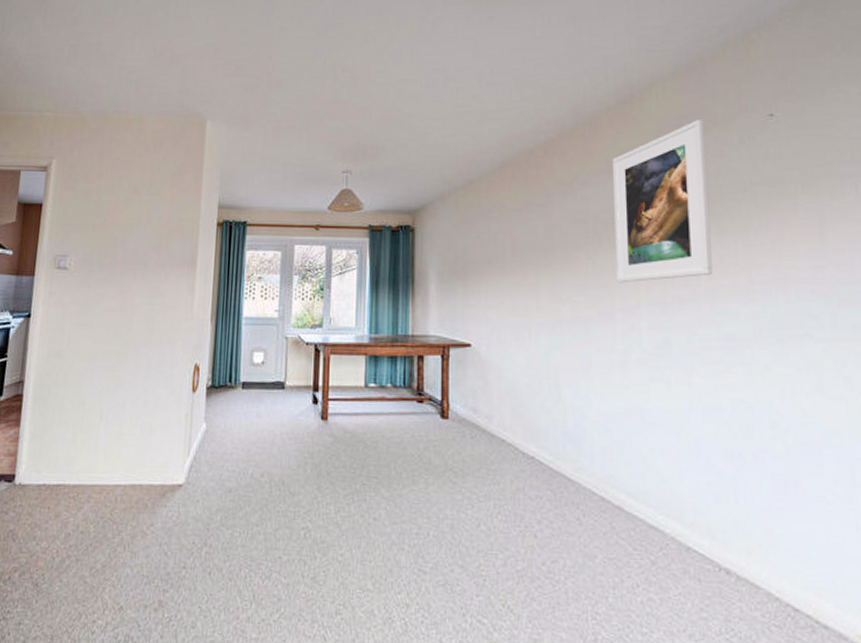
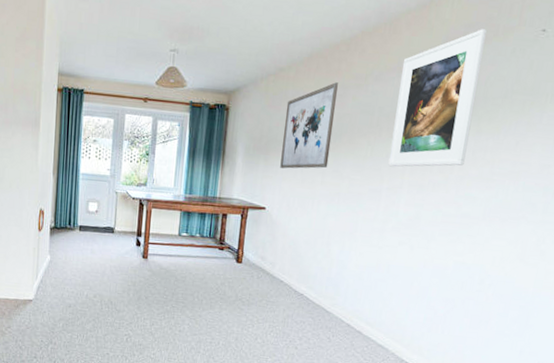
wall art: none [482,191,542,294] -> present [280,82,338,169]

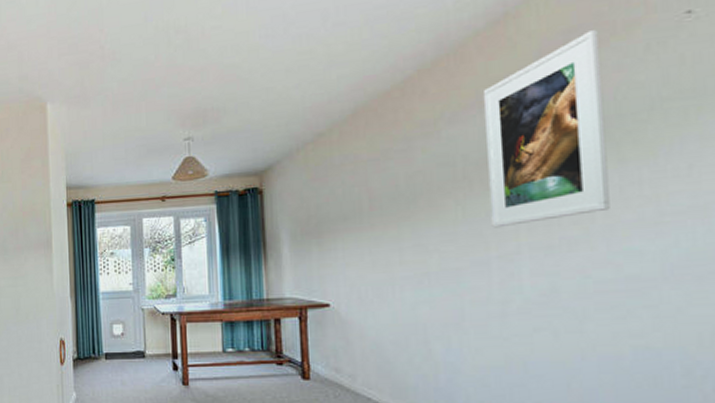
wall art: present [280,82,338,169] -> none [334,136,405,252]

